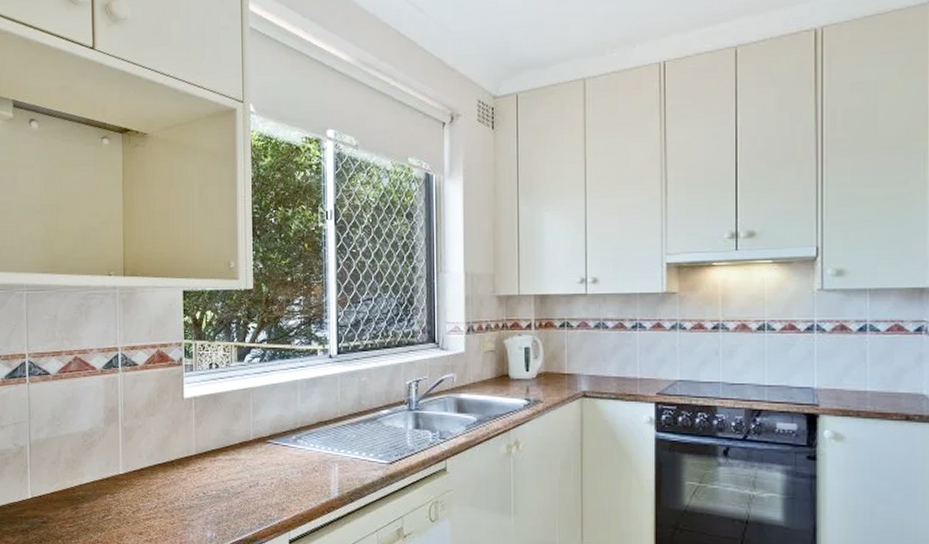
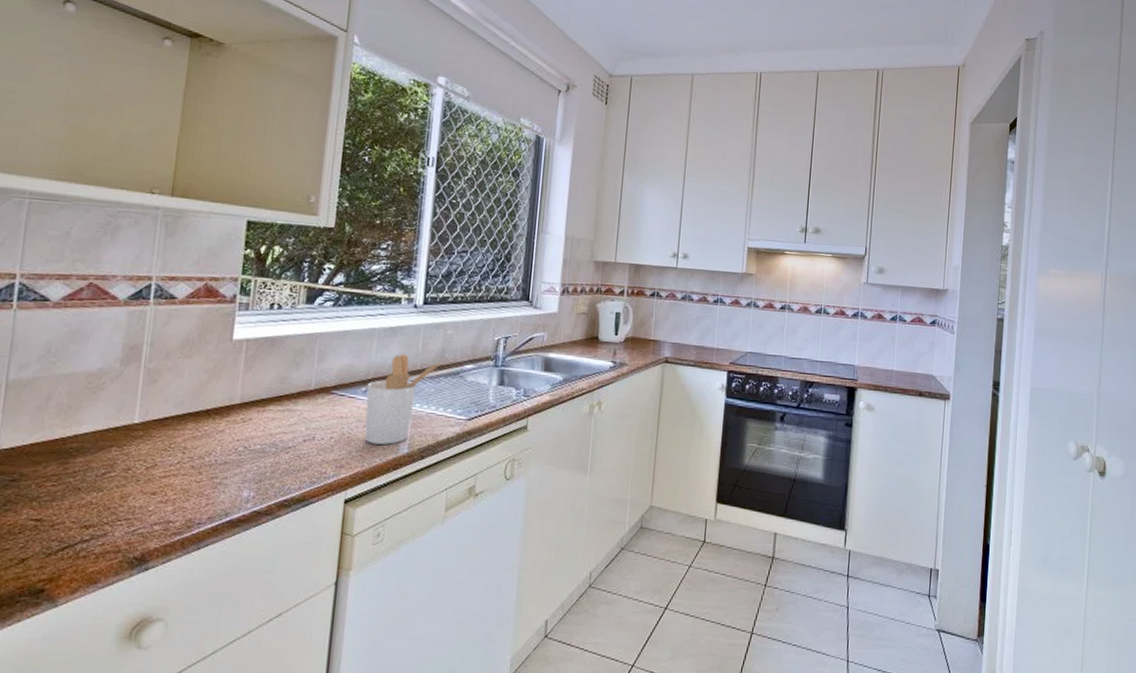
utensil holder: none [296,403,361,489] -> present [365,354,443,445]

